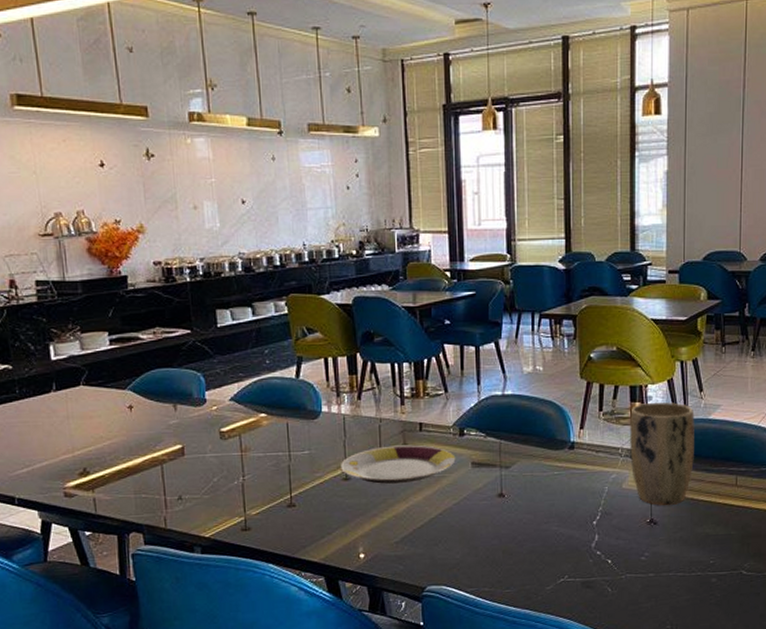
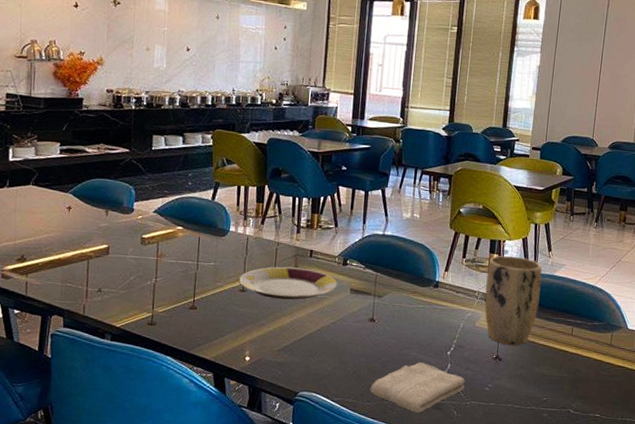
washcloth: none [508,537,617,595] -> present [370,362,465,413]

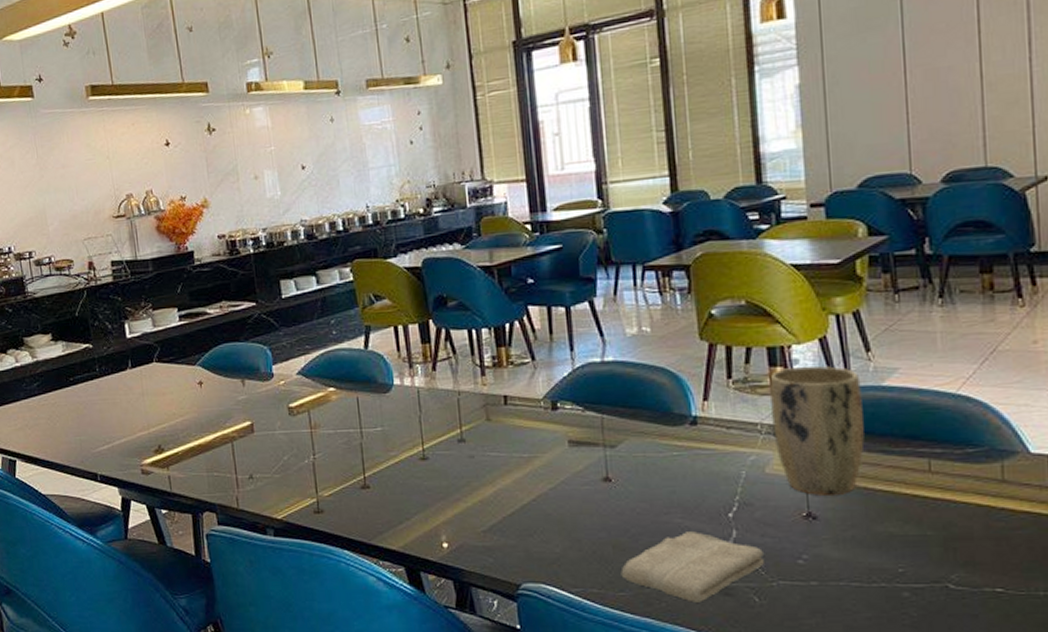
plate: present [239,266,338,301] -> none [417,420,549,466]

